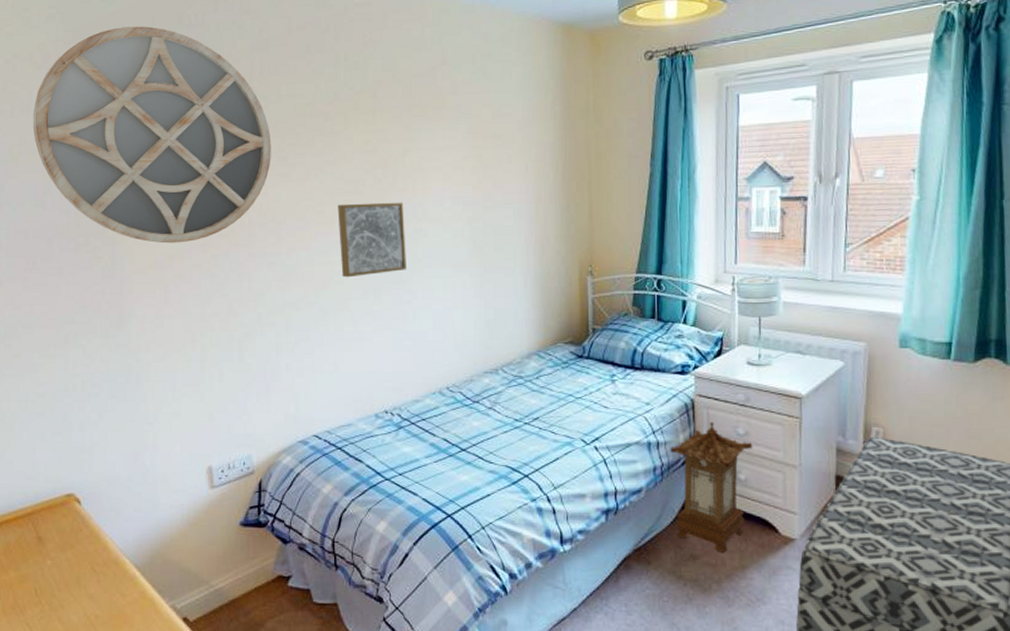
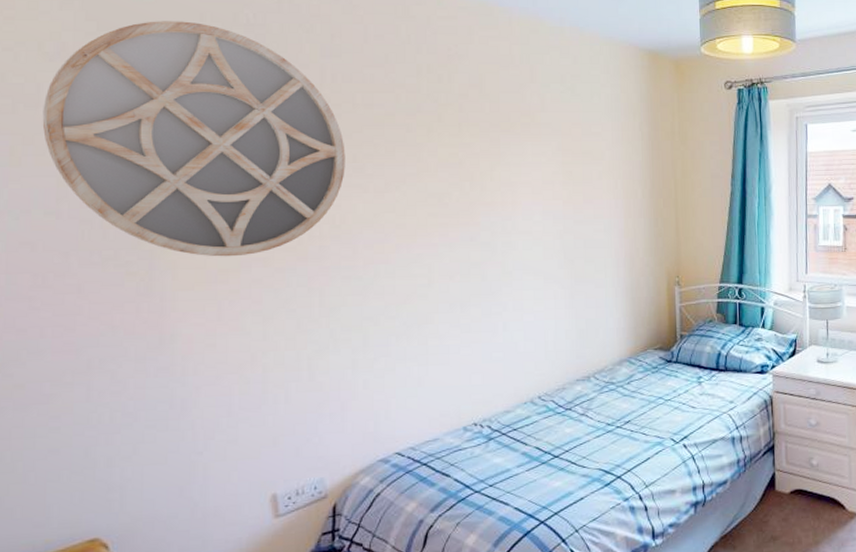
wall art: present [338,202,406,278] -> none [421,215,495,291]
lantern: present [670,422,753,554] -> none [752,415,823,533]

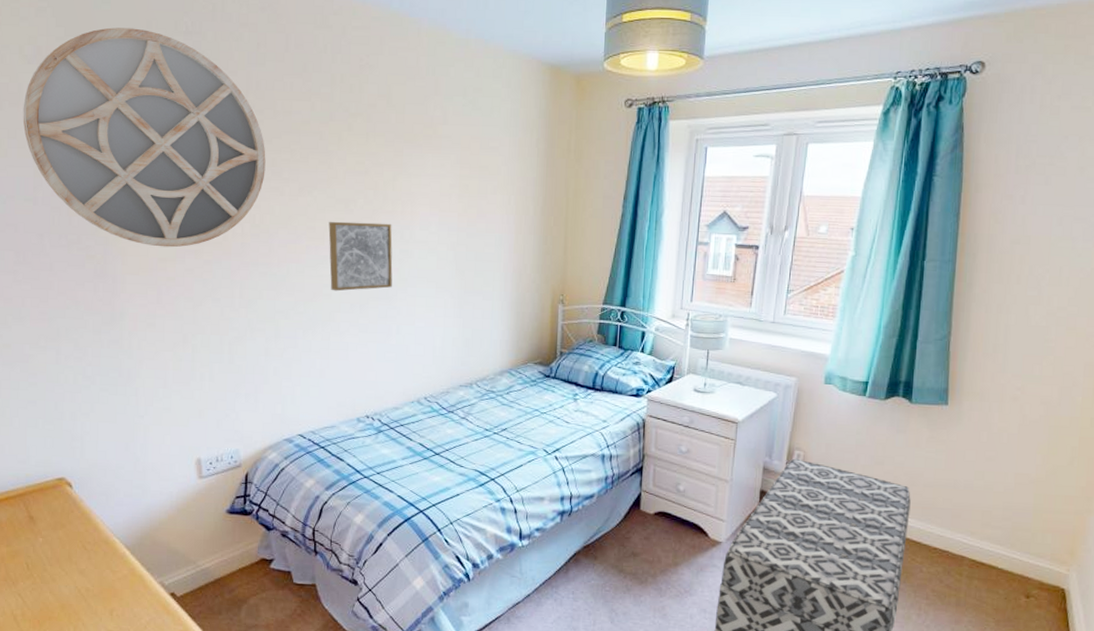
wall art: none [421,215,495,291] -> present [328,221,393,291]

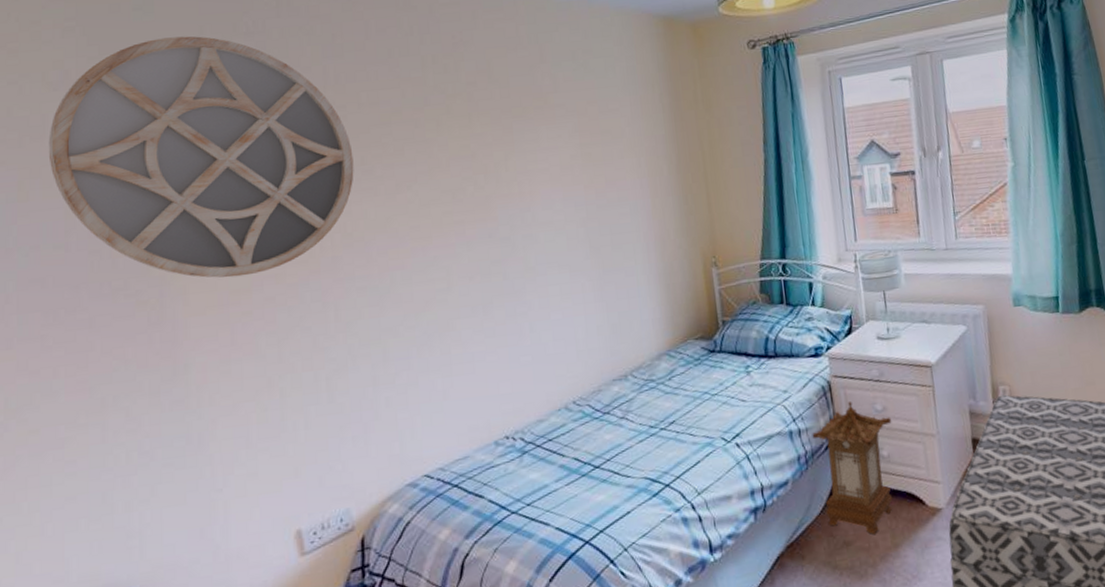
wall art: present [328,221,393,291] -> none [435,208,518,295]
lantern: none [621,440,693,552] -> present [812,402,893,535]

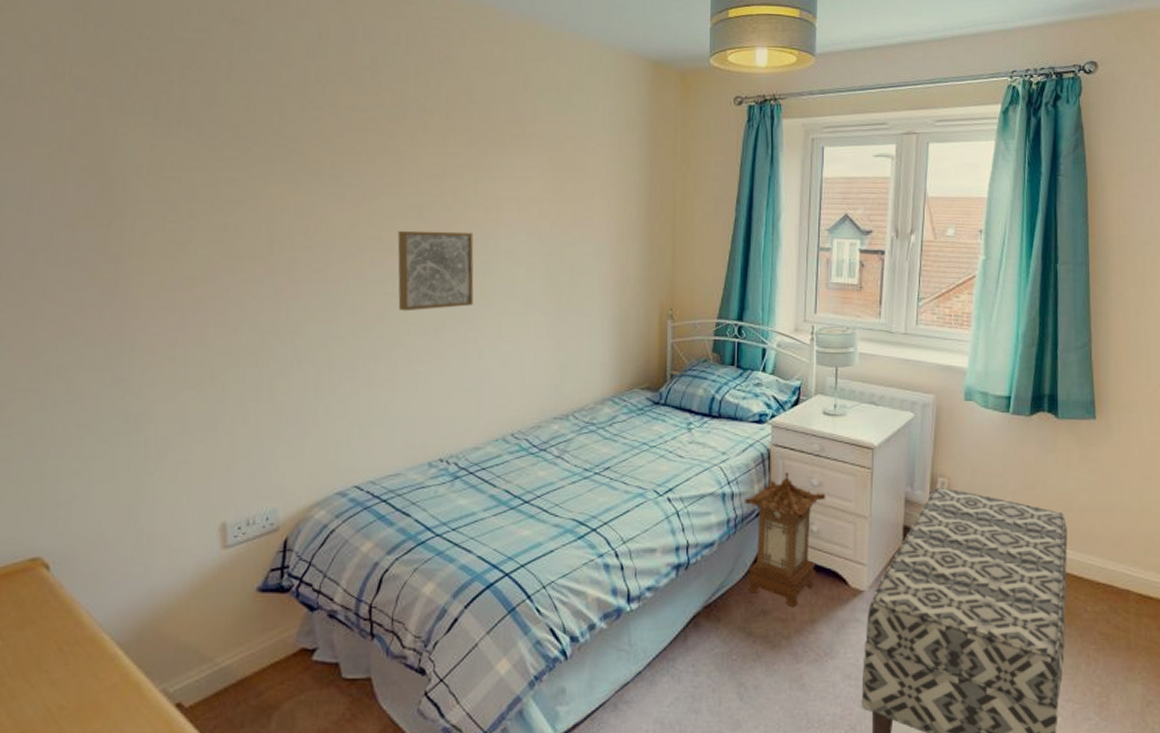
home mirror: present [48,36,354,278] -> none [21,14,325,264]
wall art: none [435,208,518,295] -> present [397,230,474,311]

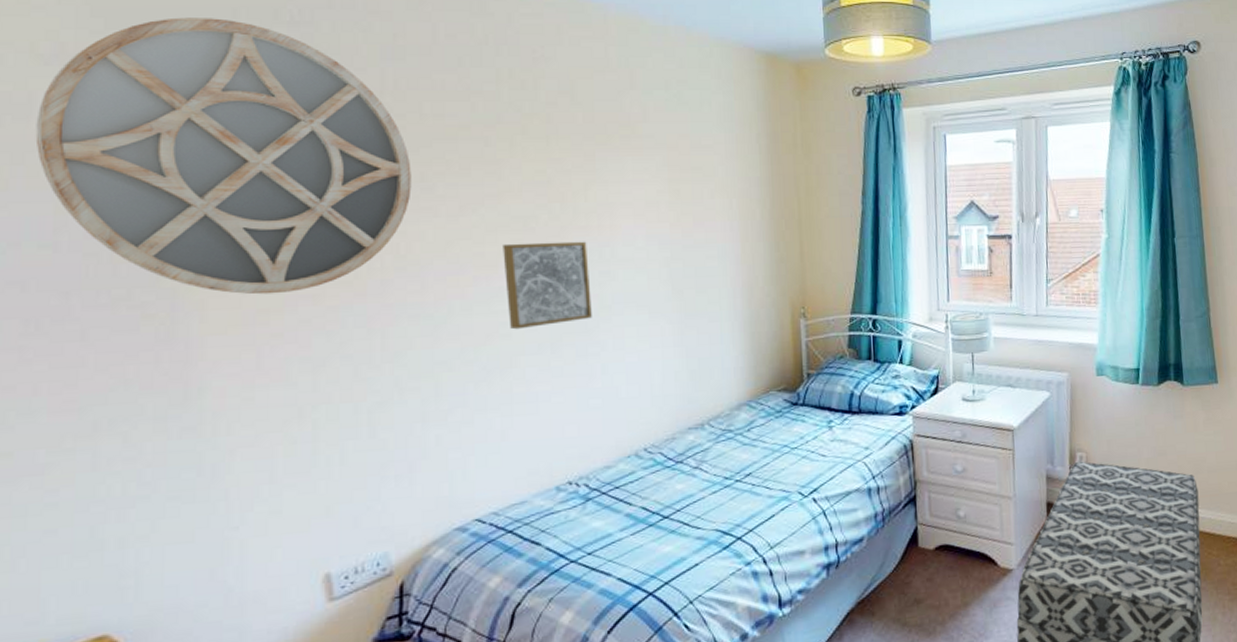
home mirror: none [21,14,325,264] -> present [35,17,412,295]
lantern: present [745,473,826,608] -> none [891,461,971,594]

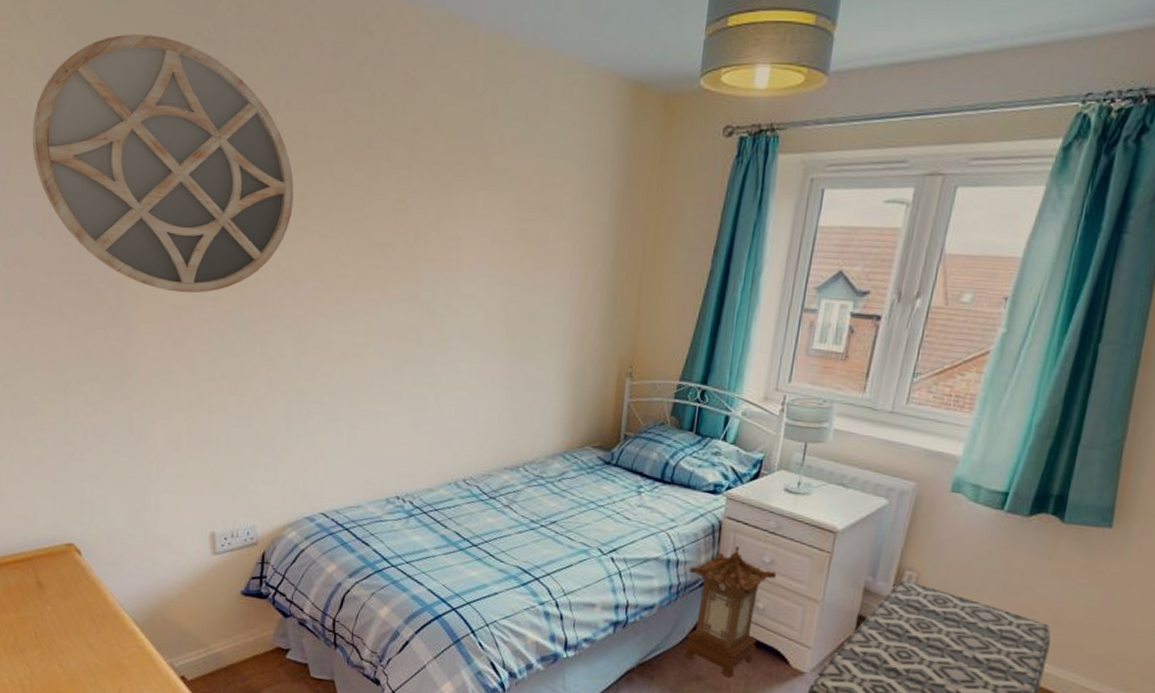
wall art: present [503,241,592,330] -> none [361,268,435,351]
lantern: none [891,461,971,594] -> present [685,546,777,678]

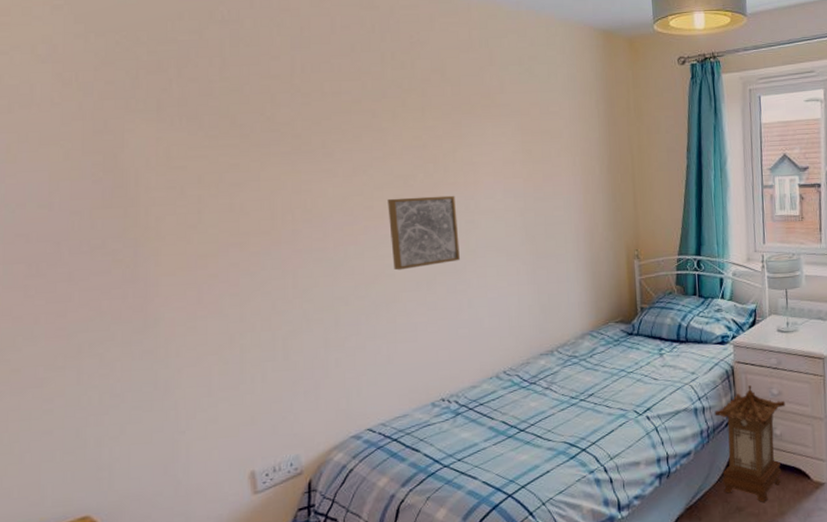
home mirror: present [32,34,294,294] -> none [35,20,315,243]
wall art: none [361,268,435,351] -> present [387,195,460,271]

